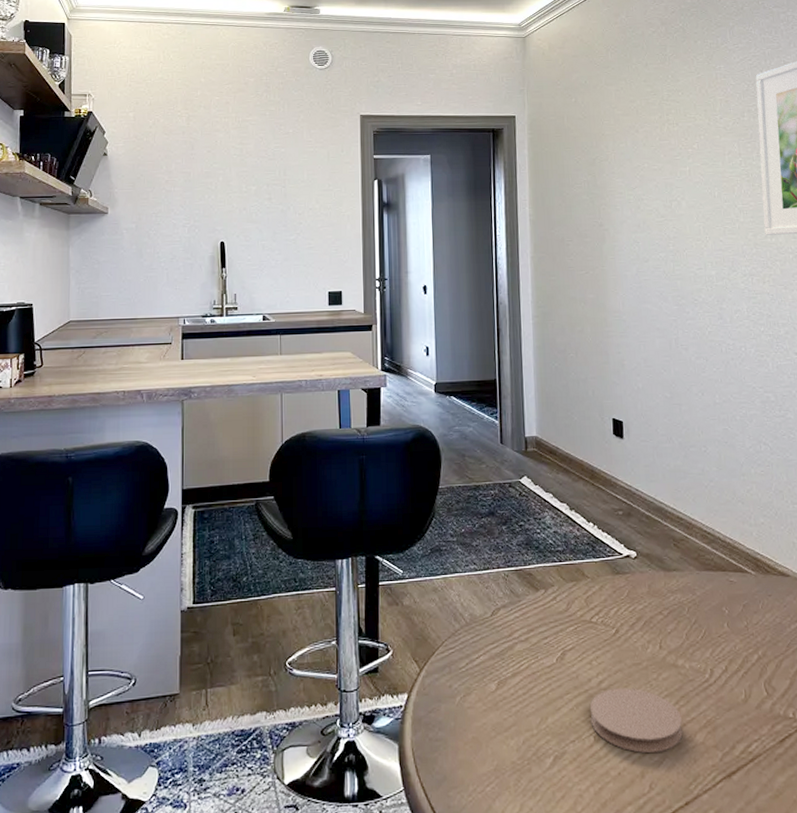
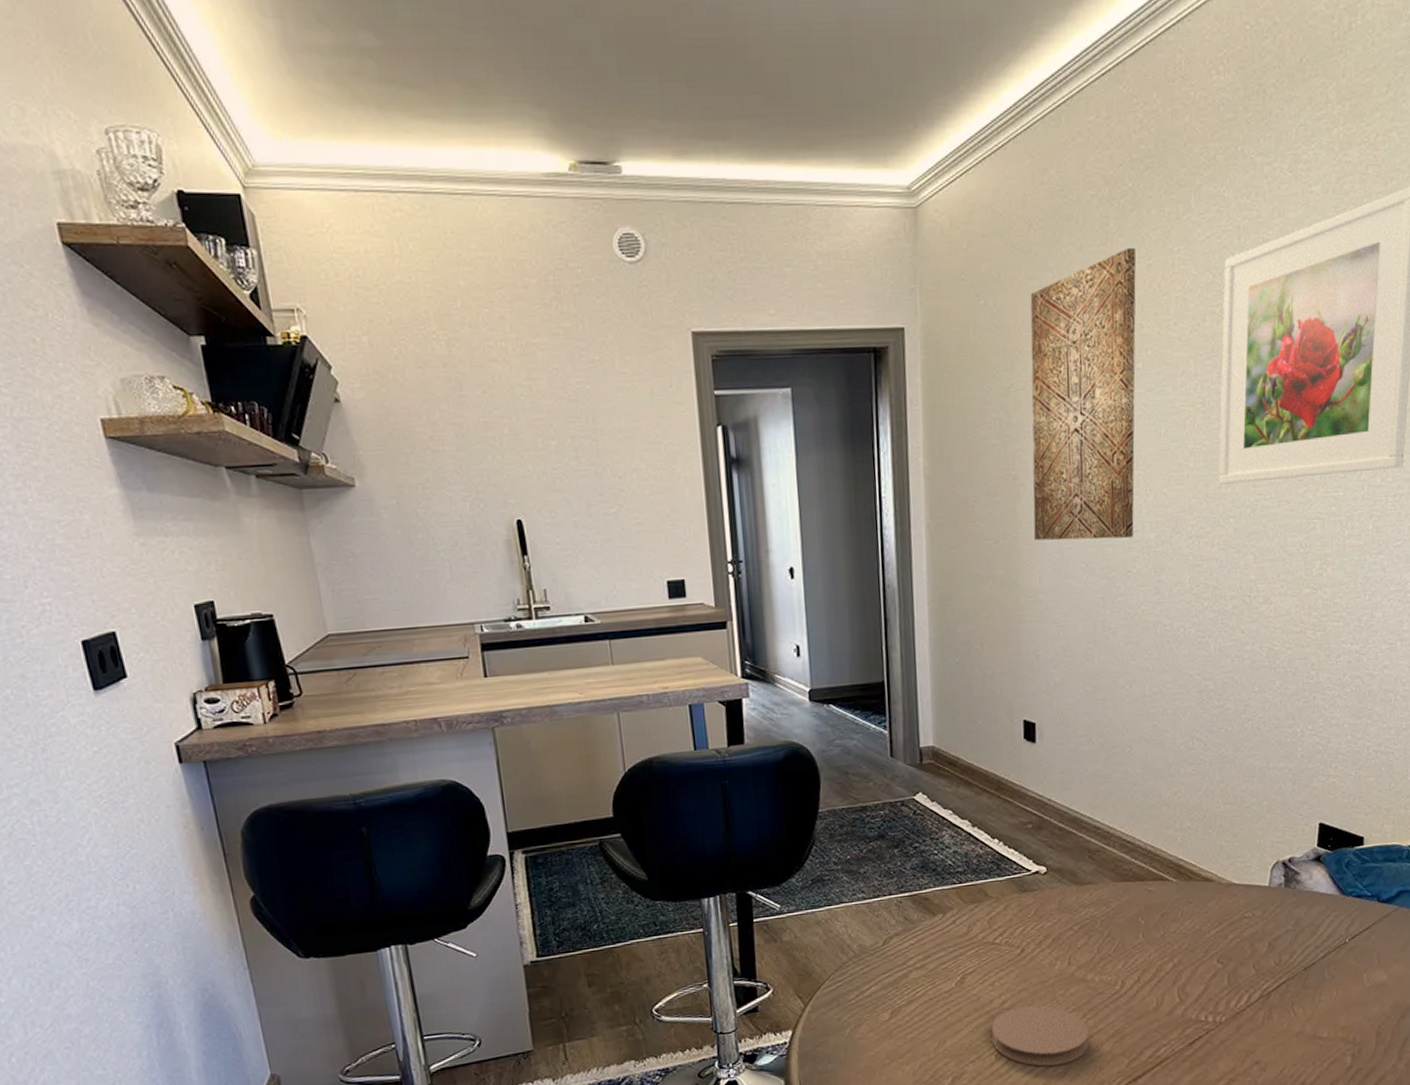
wall art: none [609,65,698,274] -> present [1030,247,1137,541]

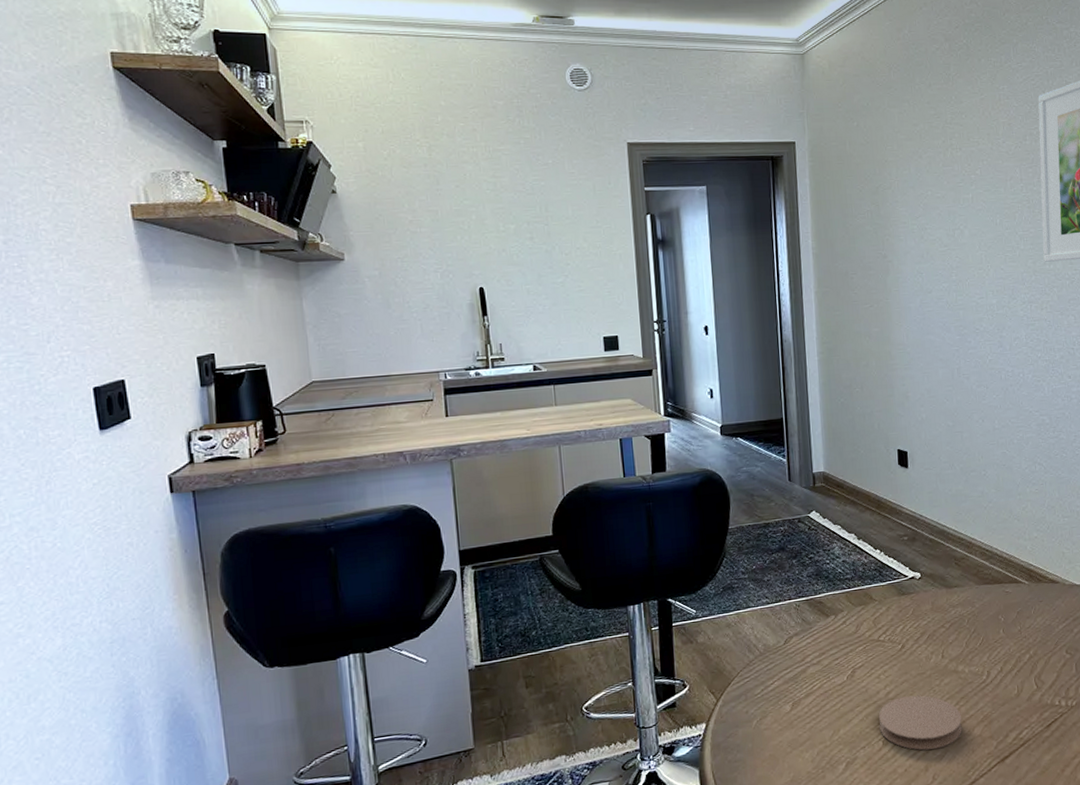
wall art: present [1030,247,1137,541] -> none [892,86,980,305]

